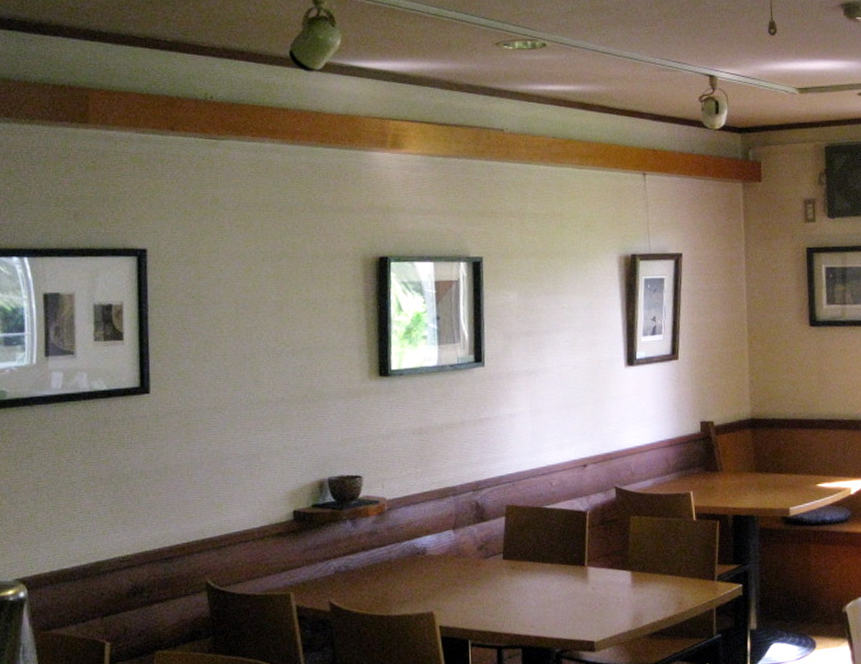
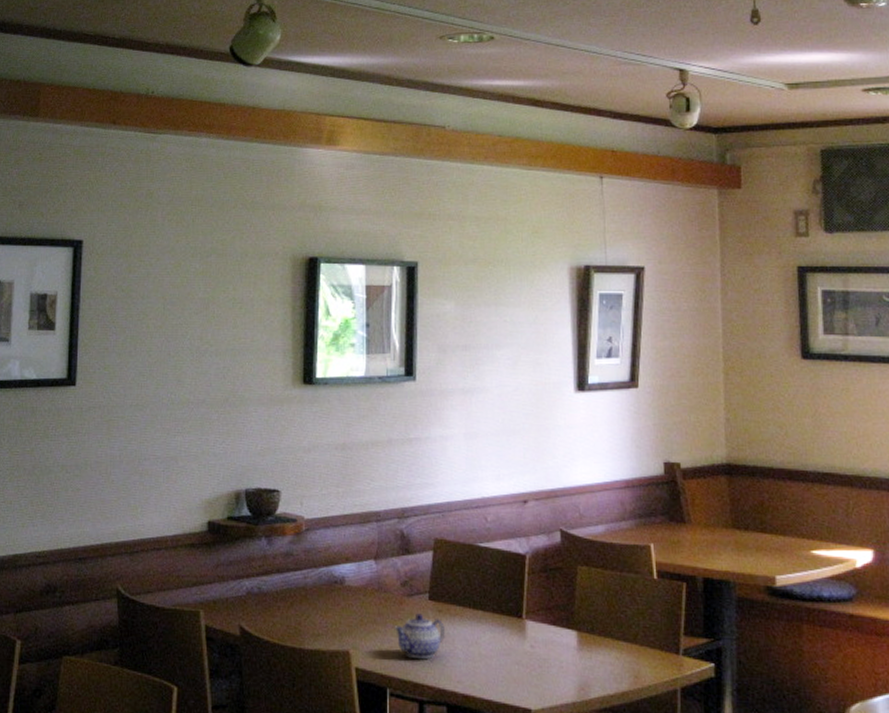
teapot: none [473,572,518,612] -> present [394,613,445,660]

